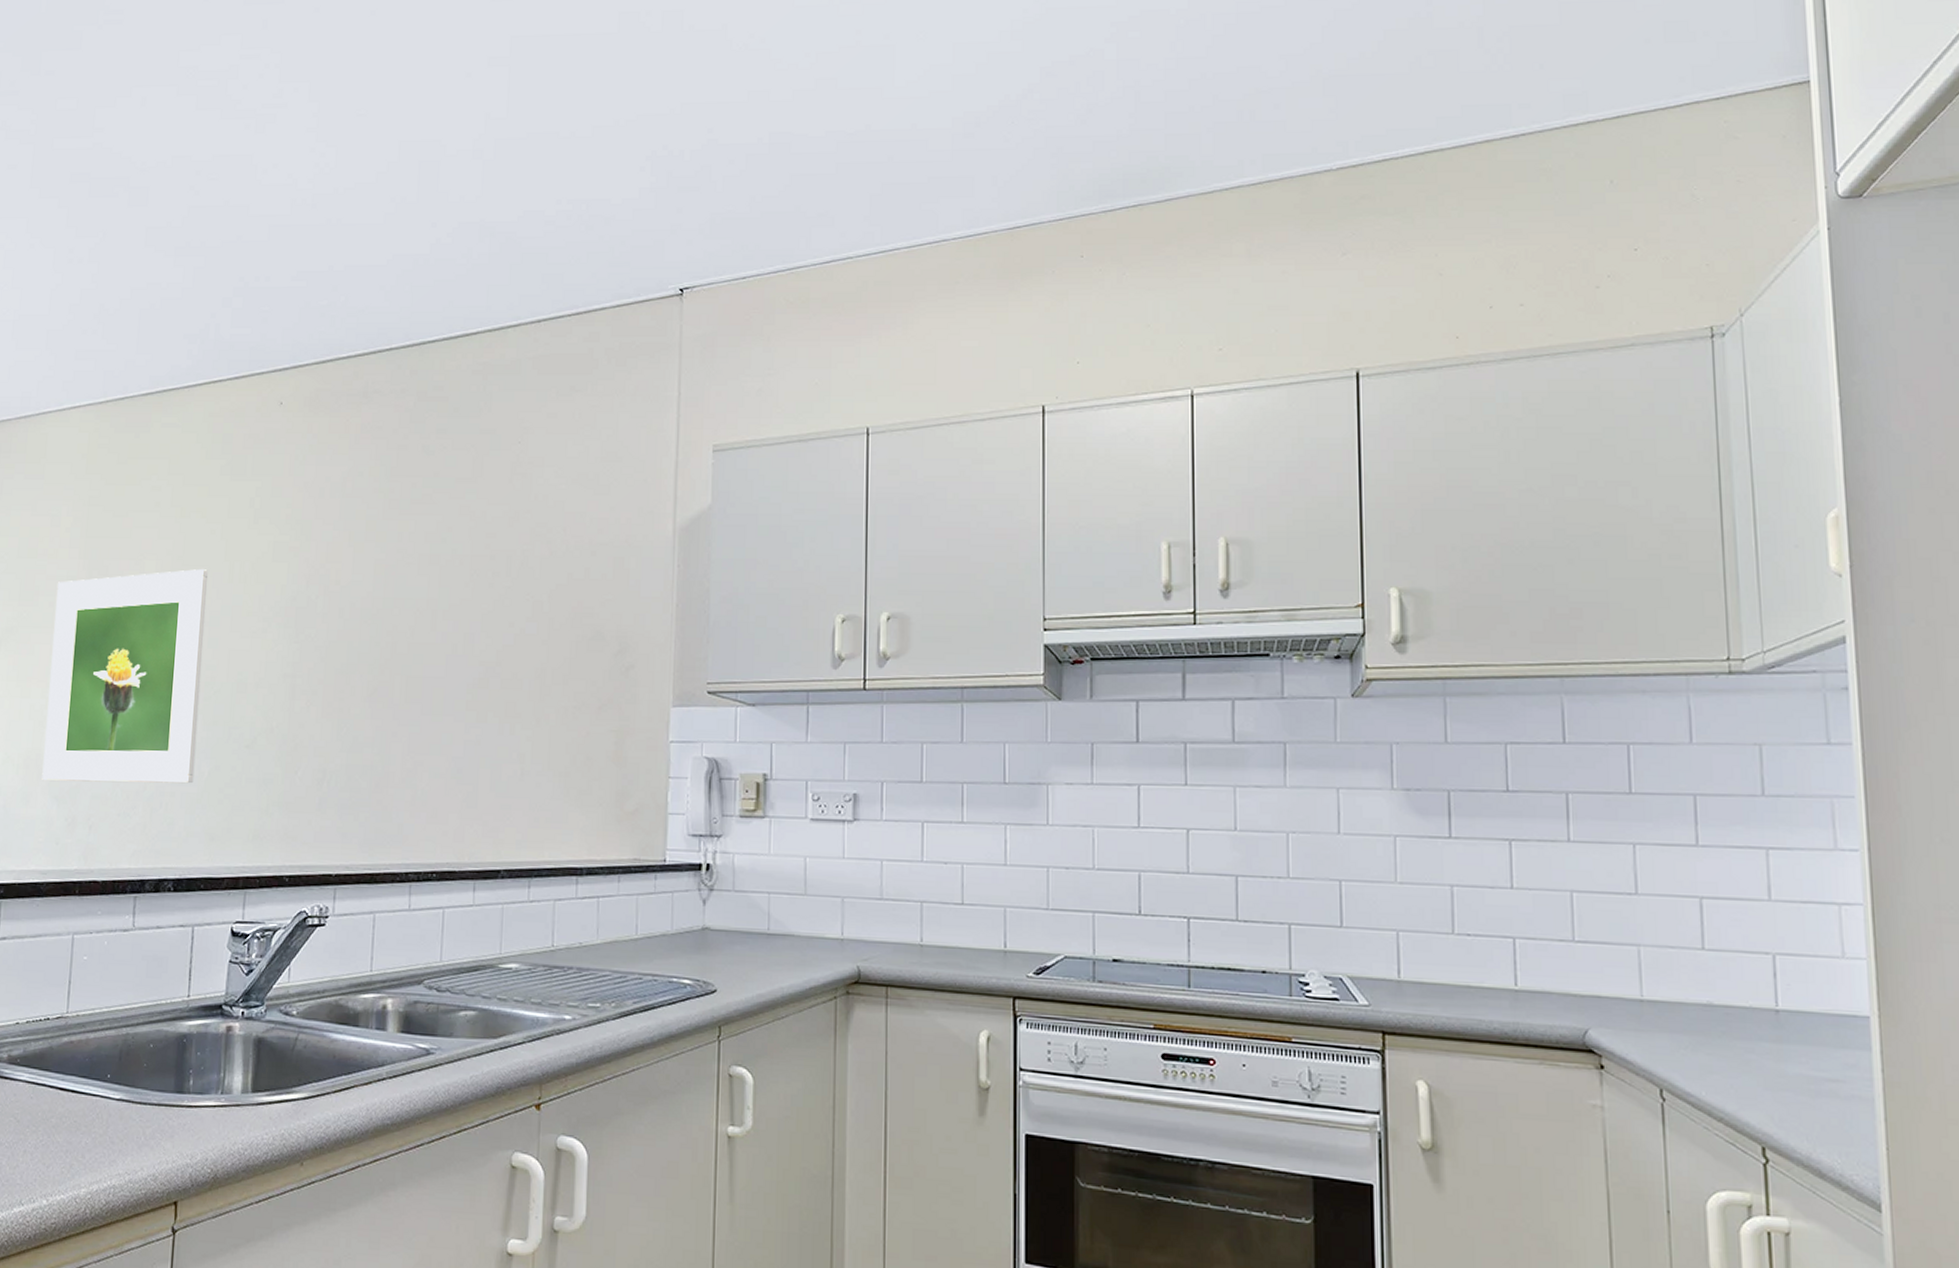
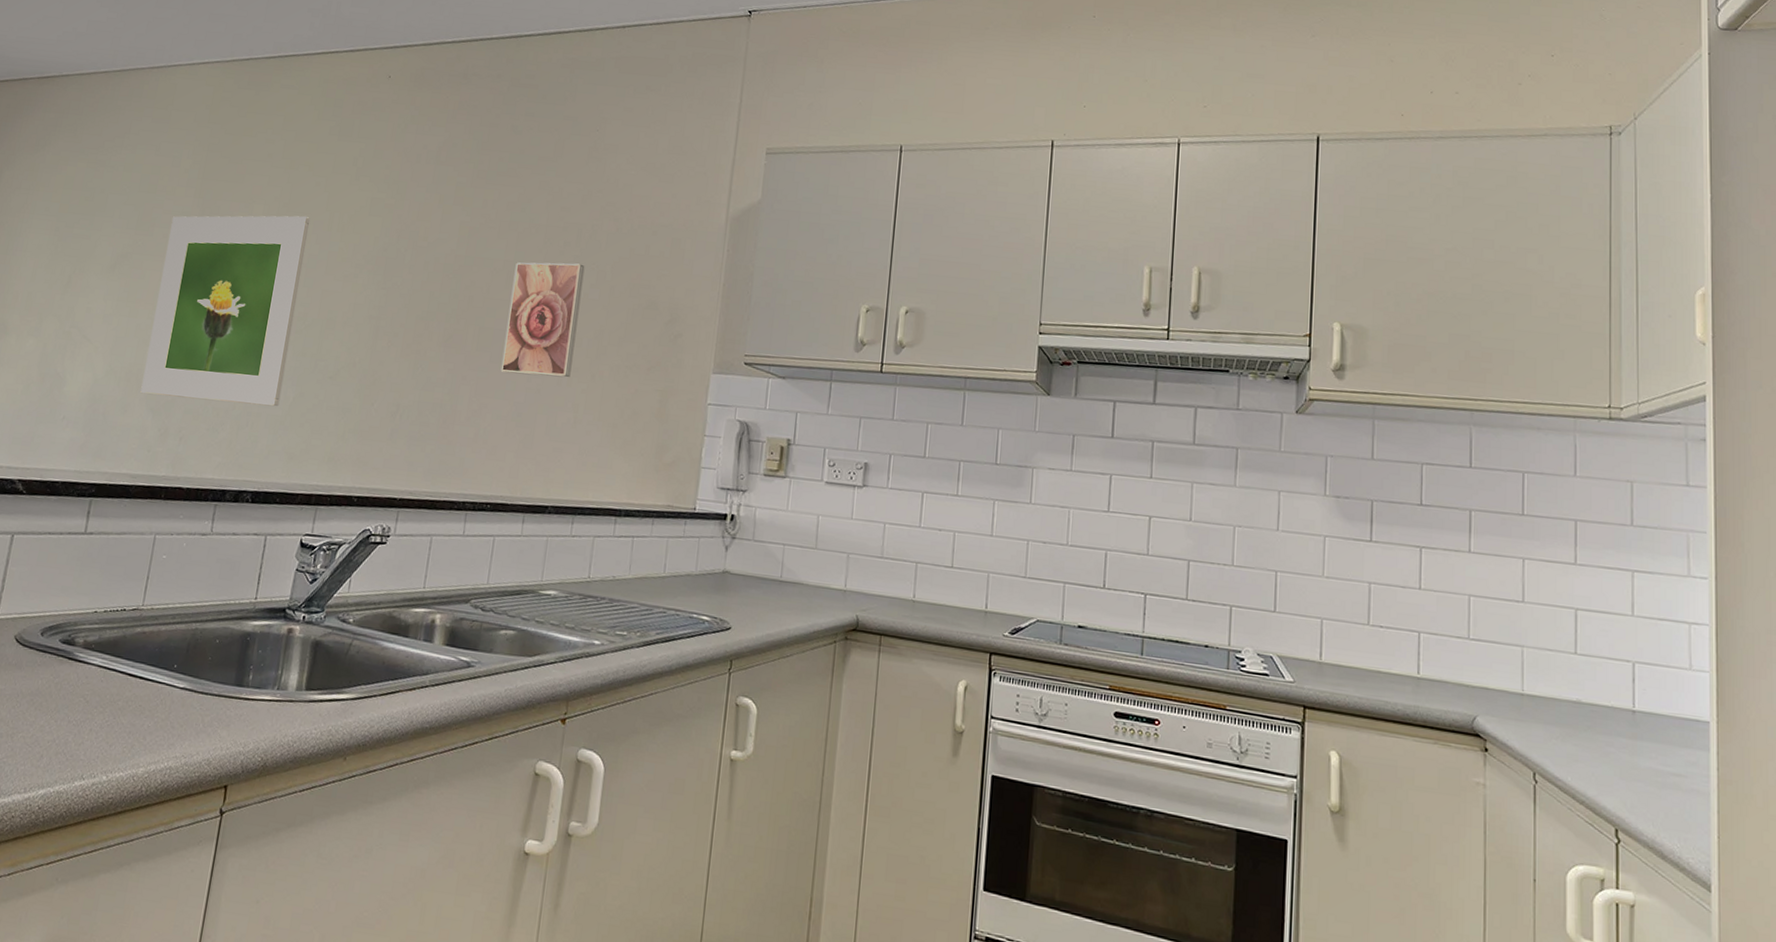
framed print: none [434,595,519,726] -> present [500,262,585,378]

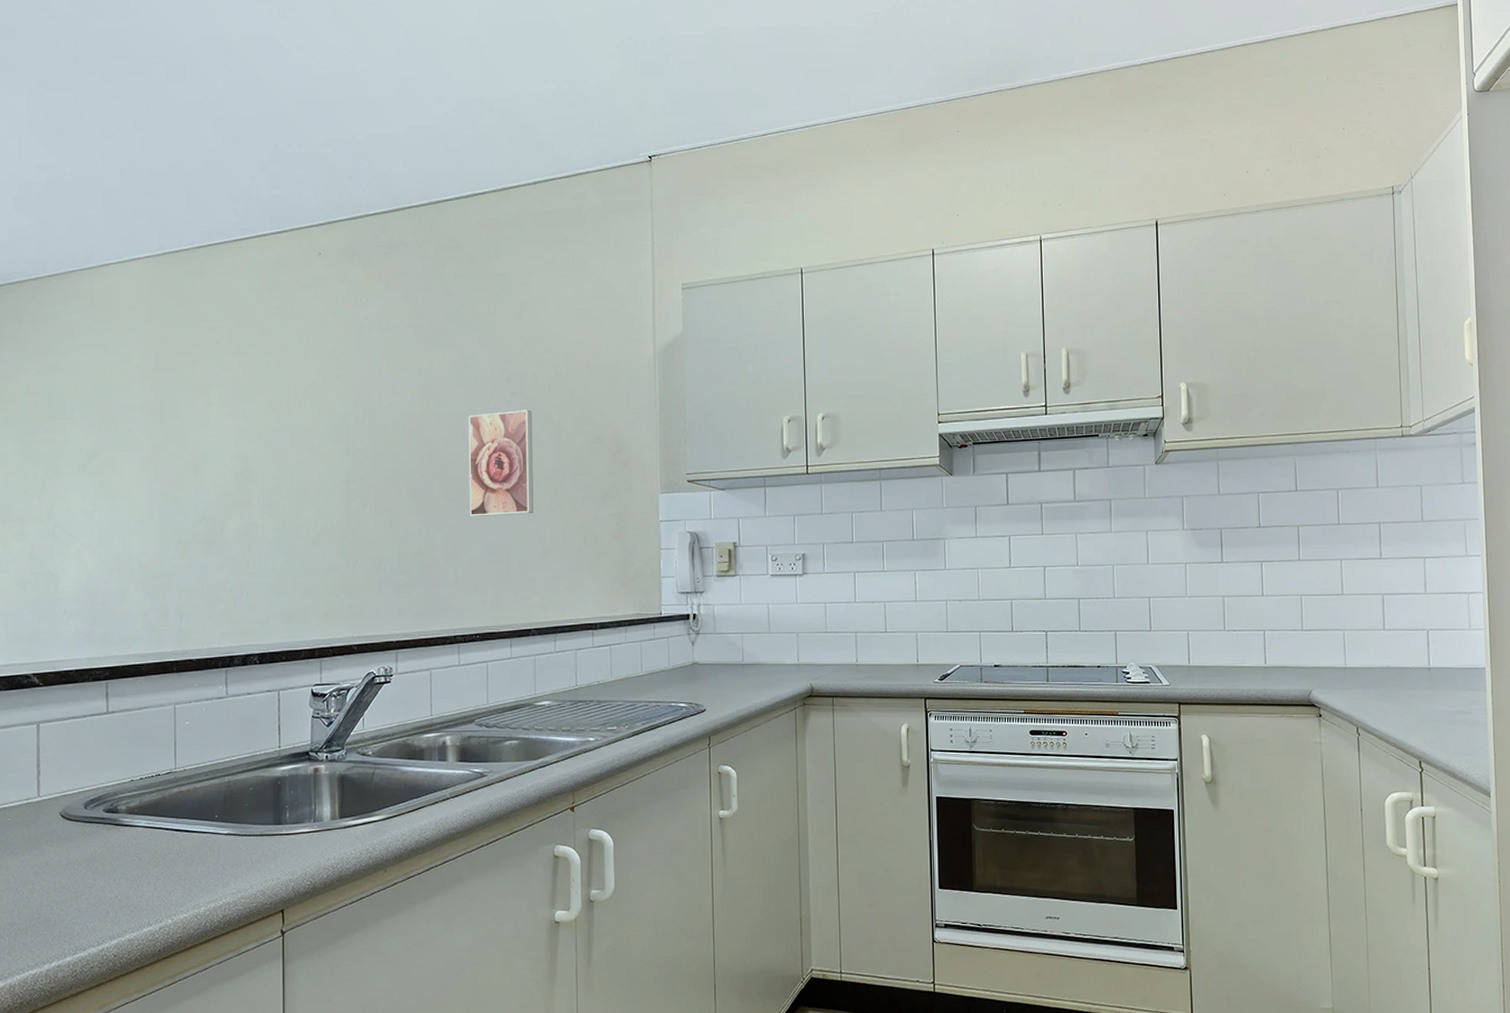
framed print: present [140,215,310,407] -> none [134,396,269,580]

